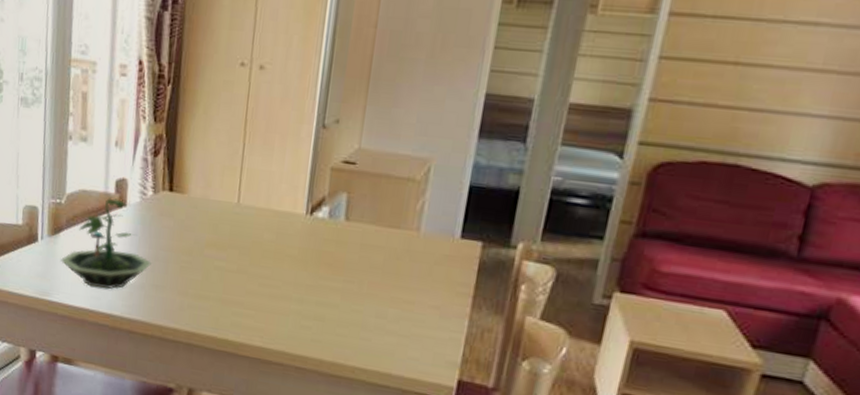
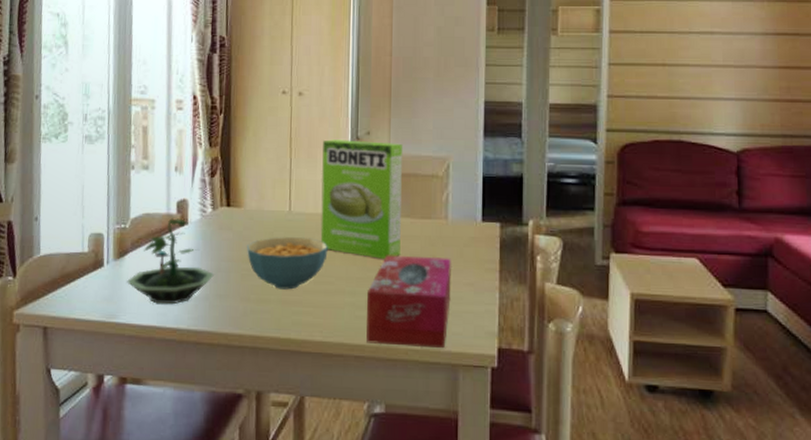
cereal bowl: none [187,230,277,289] -> present [246,237,328,290]
cake mix box: none [269,125,376,268] -> present [320,139,402,259]
tissue box: none [310,263,418,373] -> present [367,255,452,349]

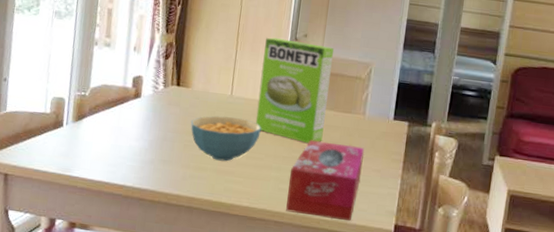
terrarium: present [127,218,214,305] -> none [83,91,160,165]

